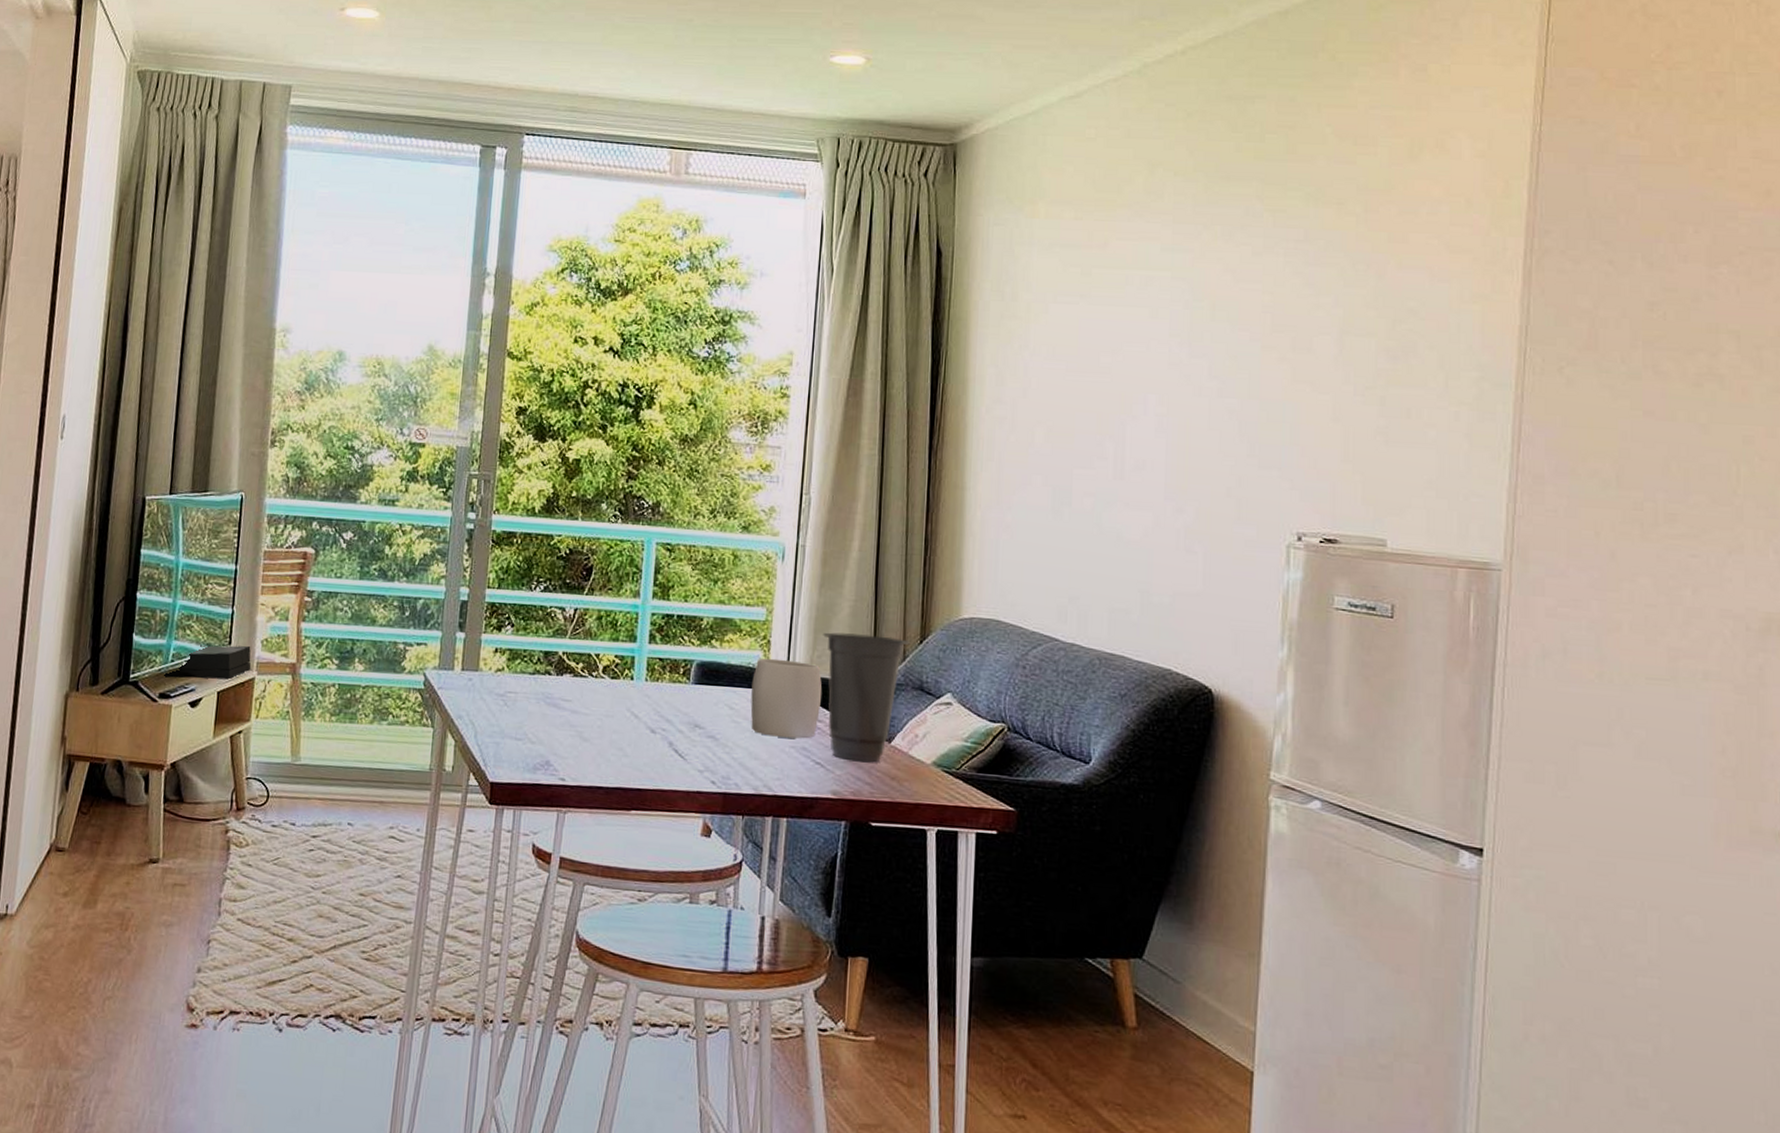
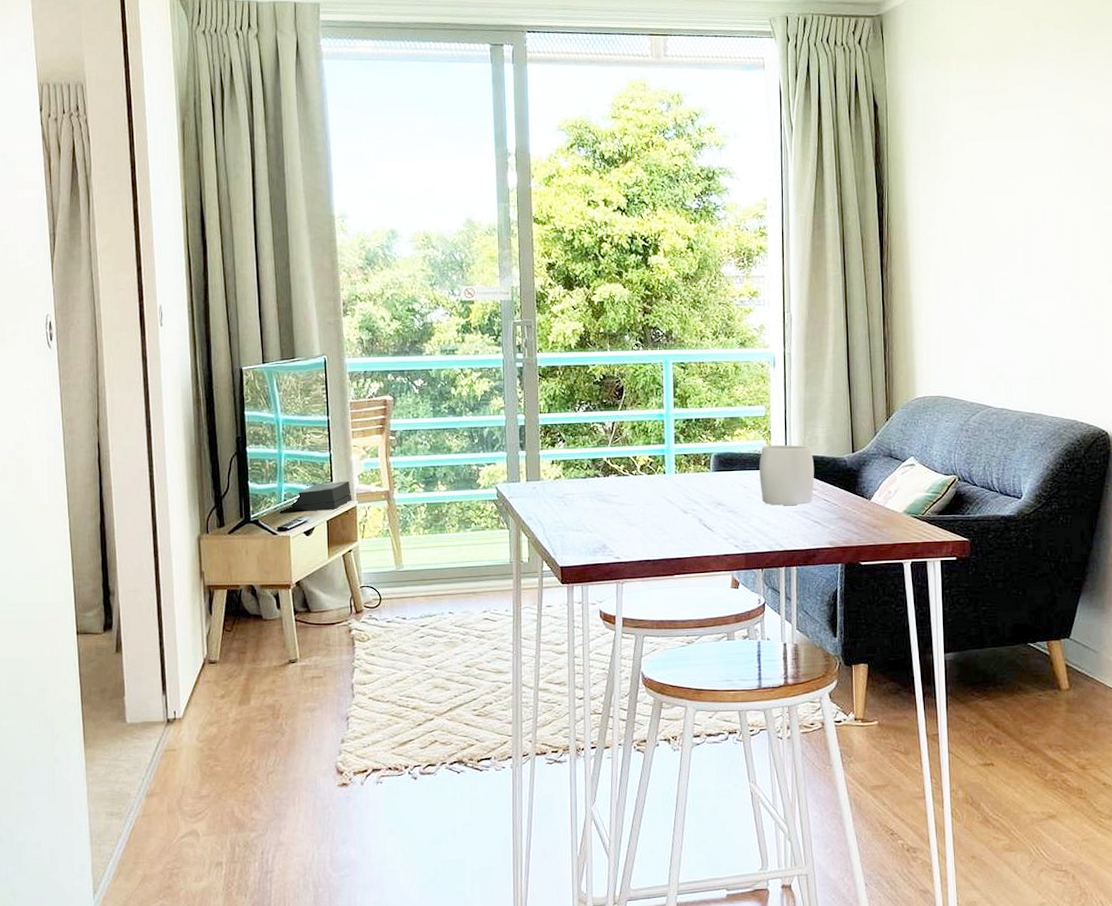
cup: present [822,632,910,763] -> none [810,418,878,517]

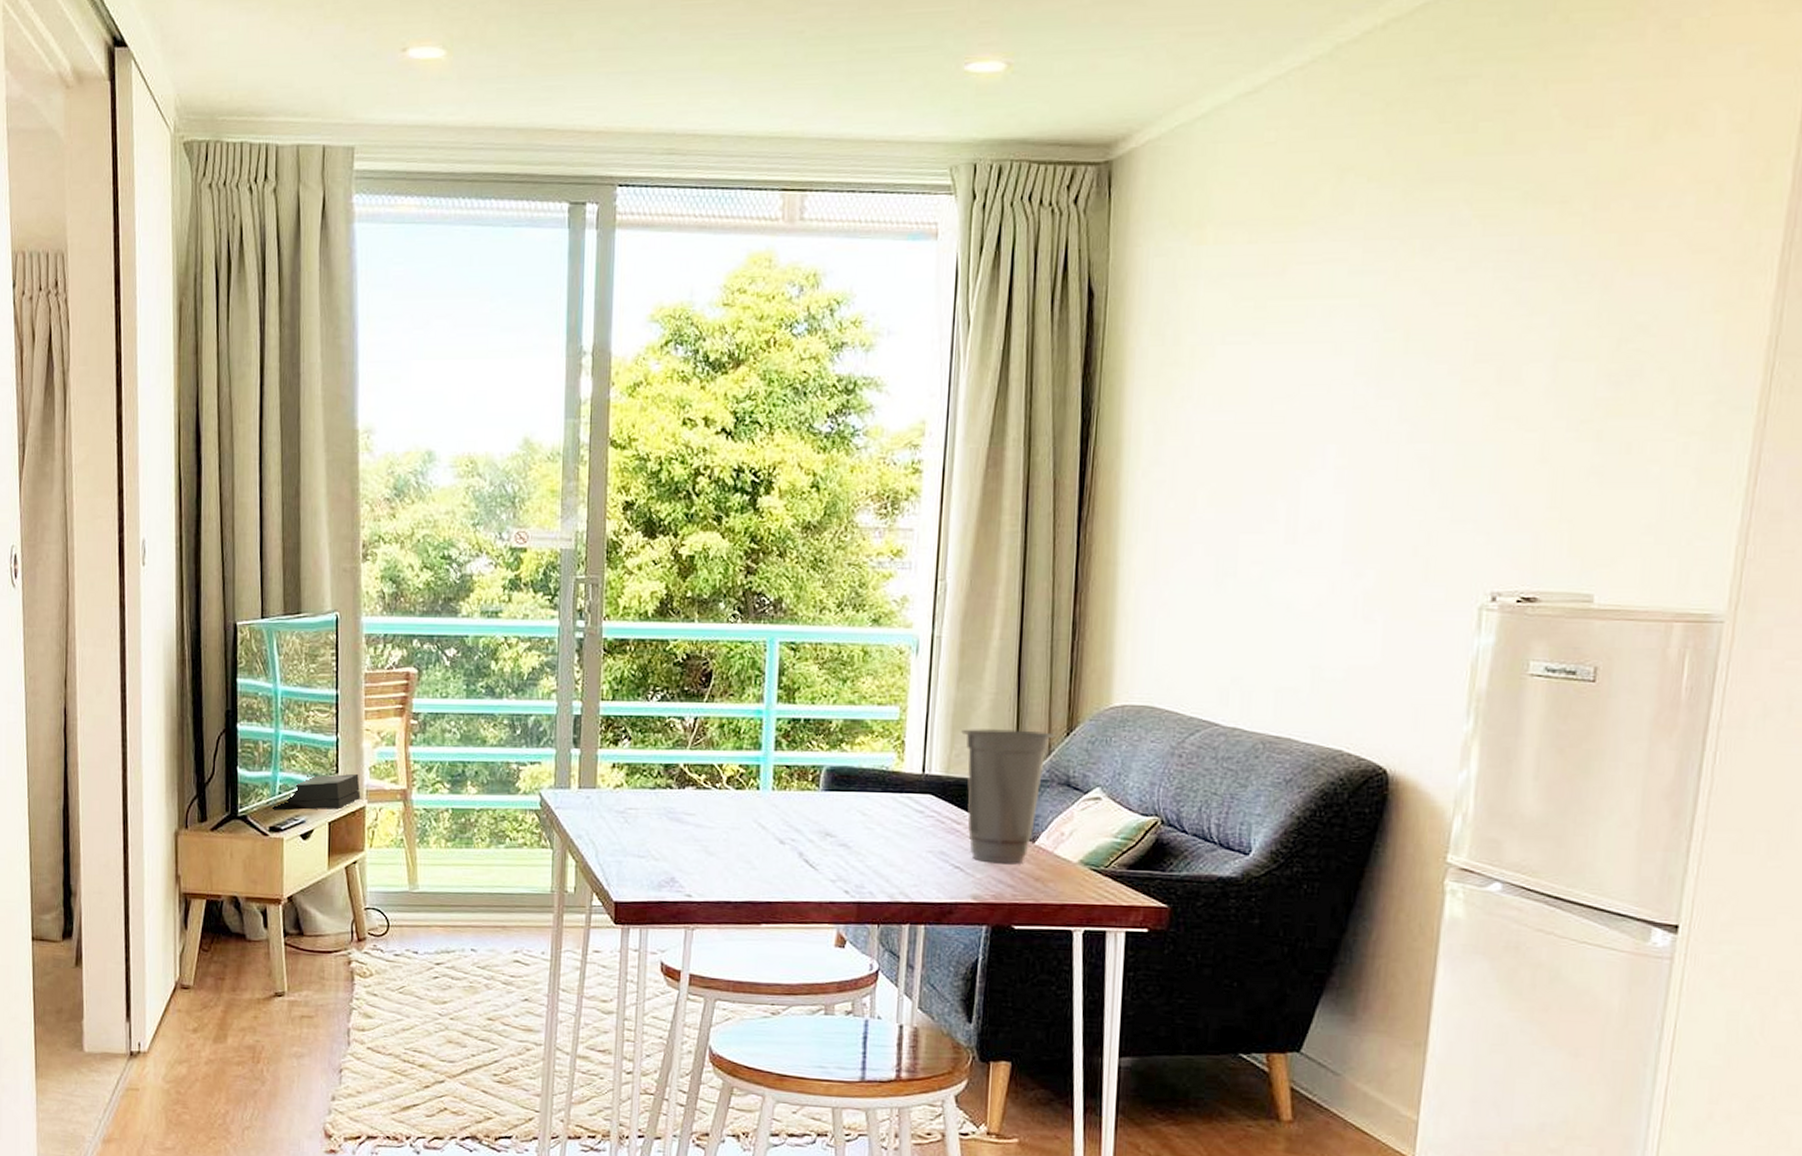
mug: present [759,444,815,506] -> none [884,759,961,843]
cup: none [810,418,878,517] -> present [960,729,1055,864]

